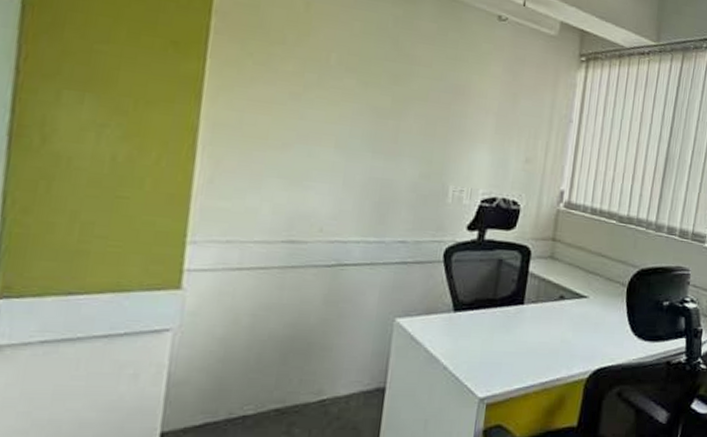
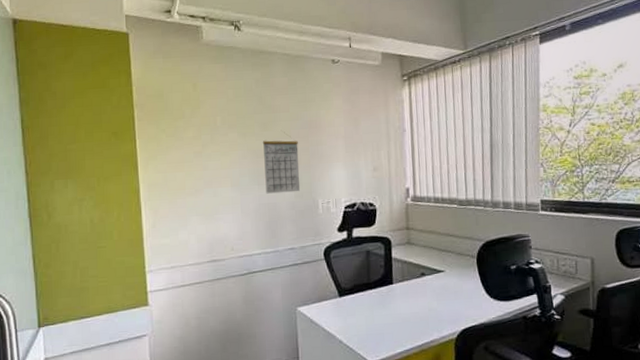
calendar: none [381,91,436,171] -> present [262,131,301,194]

